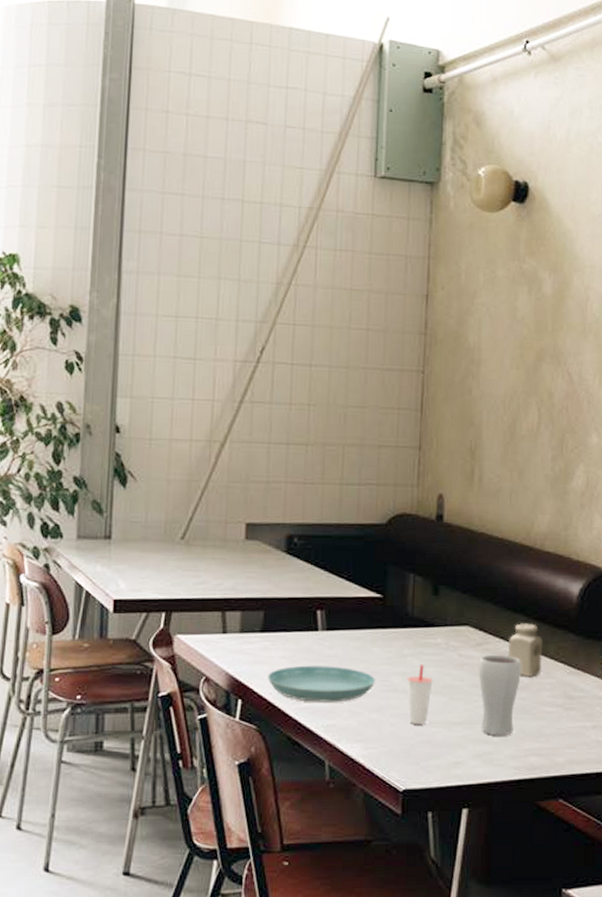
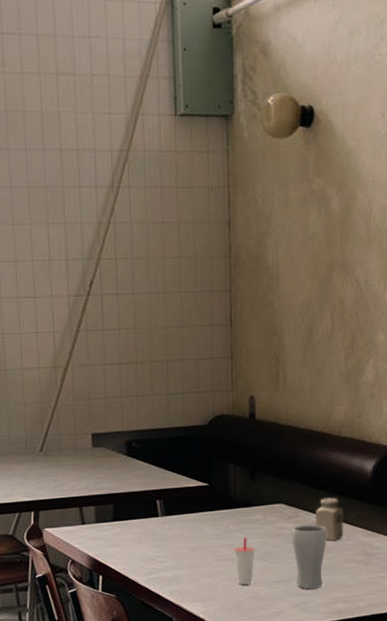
saucer: present [267,665,375,702] -> none [121,544,208,573]

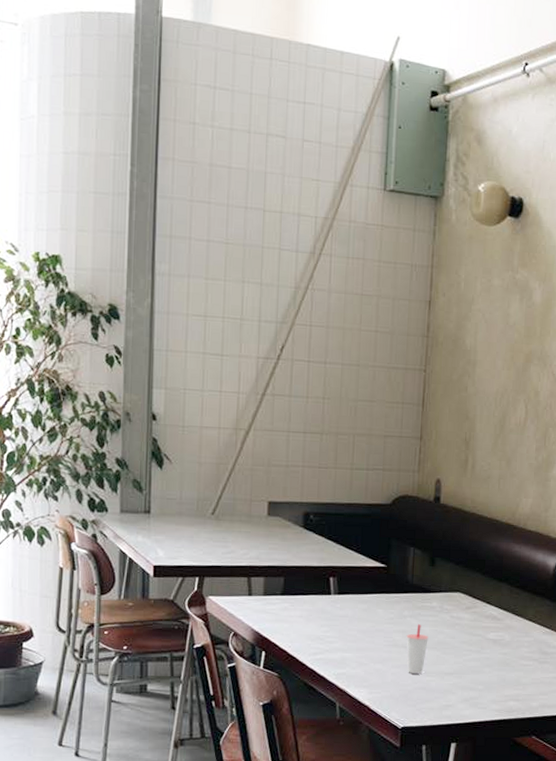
drinking glass: present [292,524,327,589] -> none [467,616,504,684]
salt shaker: present [316,497,344,541] -> none [493,590,523,636]

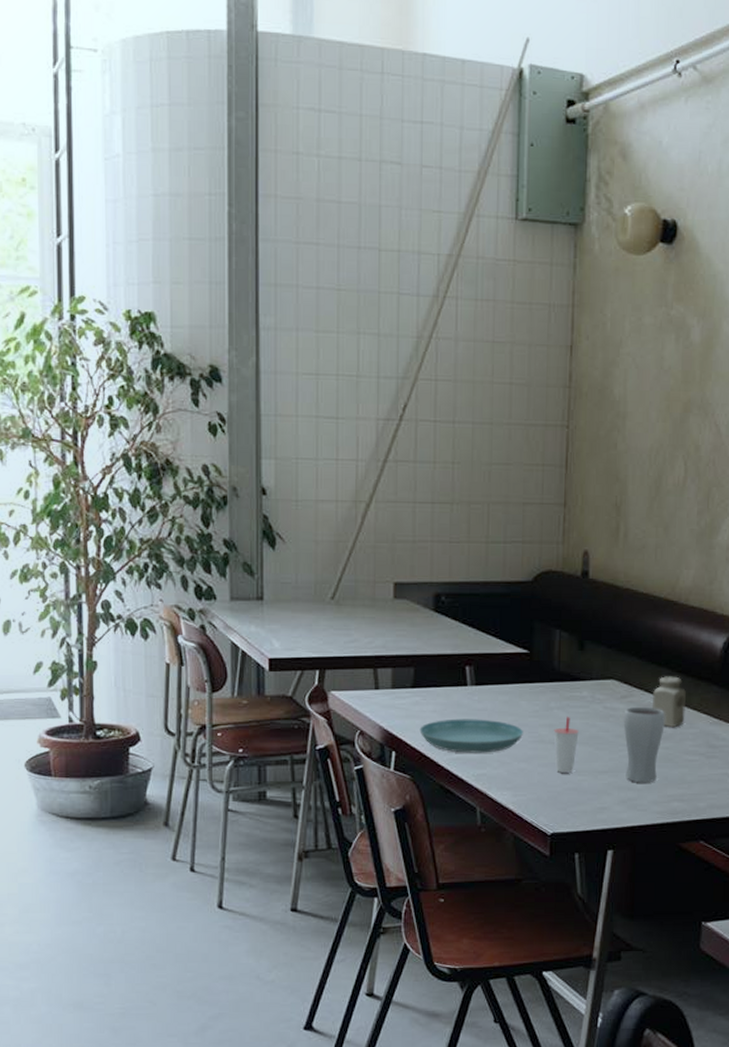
saucer: none [287,623,379,655] -> present [419,719,523,753]
drinking glass: none [467,616,504,684] -> present [623,706,665,783]
salt shaker: none [493,590,523,636] -> present [653,676,687,728]

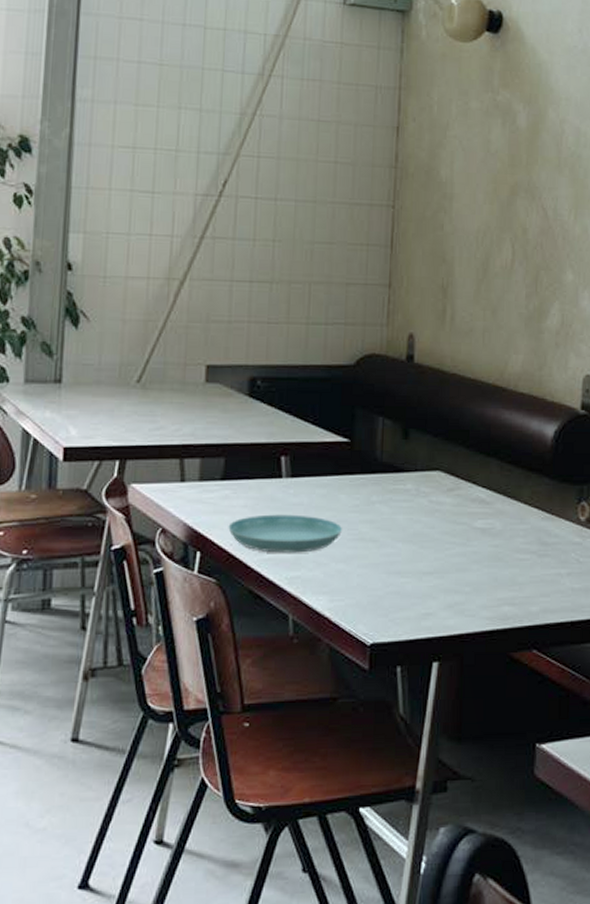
cup: present [554,716,579,773] -> none [375,511,402,574]
drinking glass: present [623,706,665,783] -> none [450,500,494,585]
salt shaker: present [653,676,687,728] -> none [481,467,517,524]

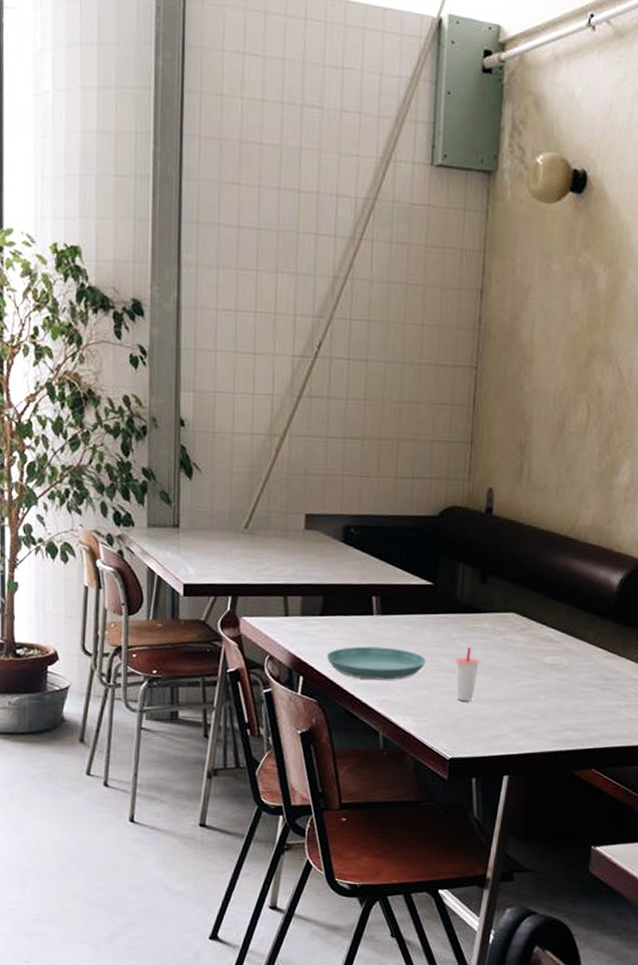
cup: none [375,511,402,574] -> present [455,646,479,701]

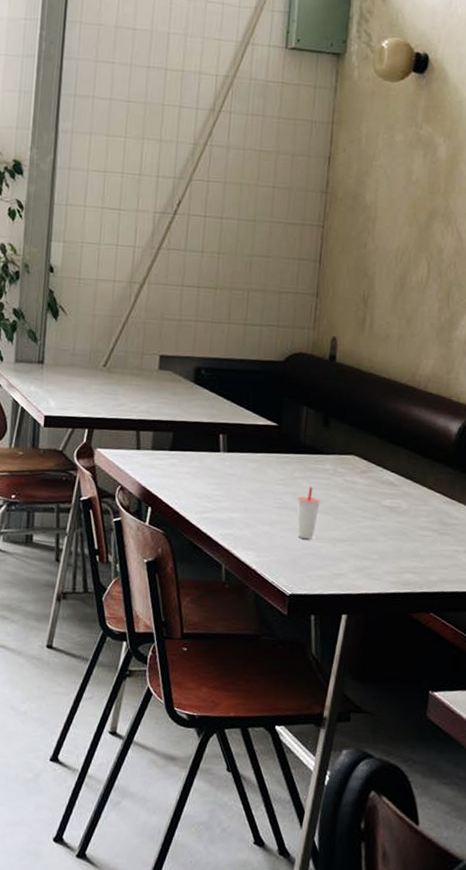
saucer: present [326,646,426,680] -> none [174,481,269,515]

